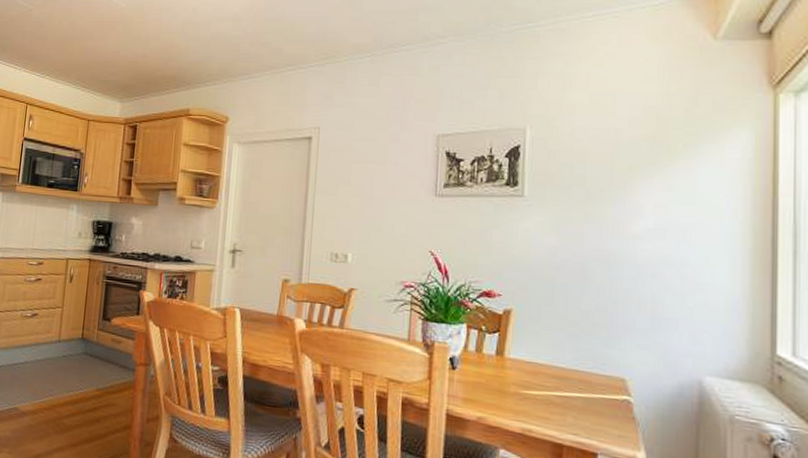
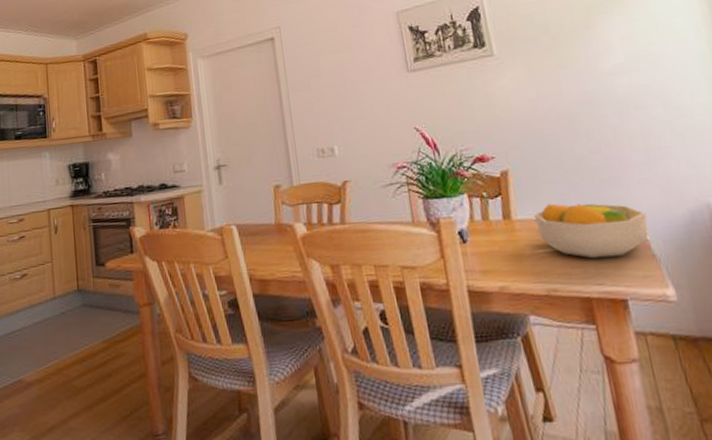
fruit bowl: none [526,349,638,413] -> present [534,203,649,259]

